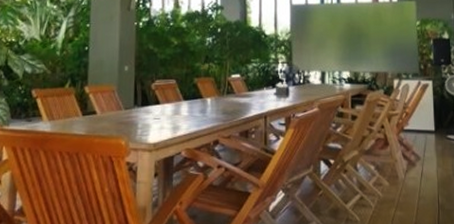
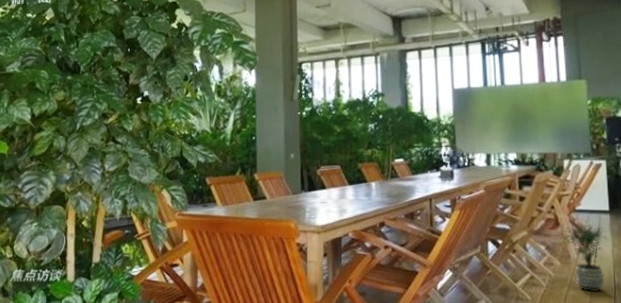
potted plant: none [389,144,433,214] -> present [560,224,608,293]

